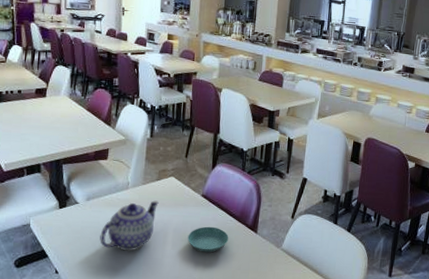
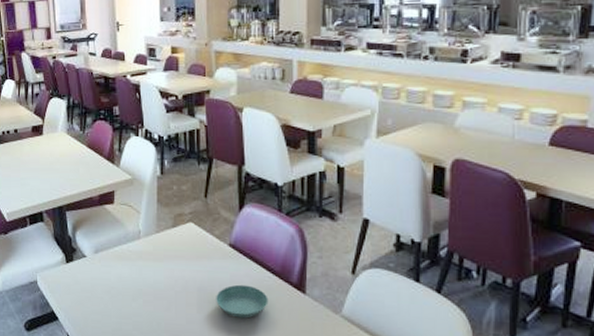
teapot: present [100,200,159,251] -> none [113,252,177,315]

